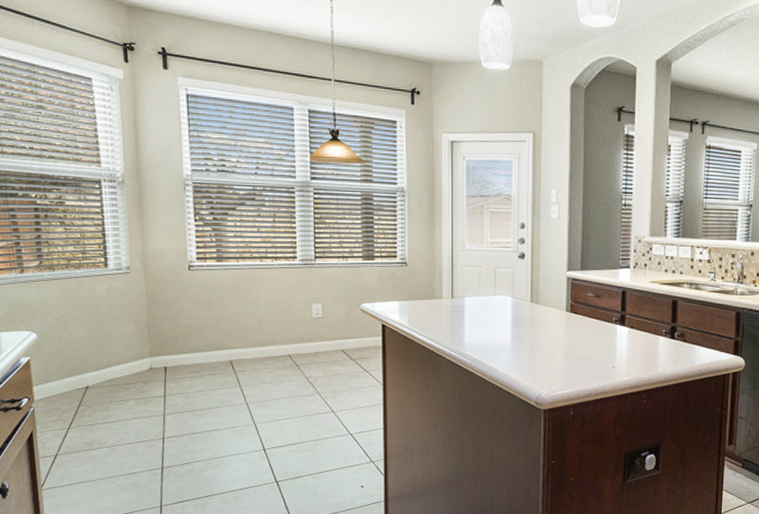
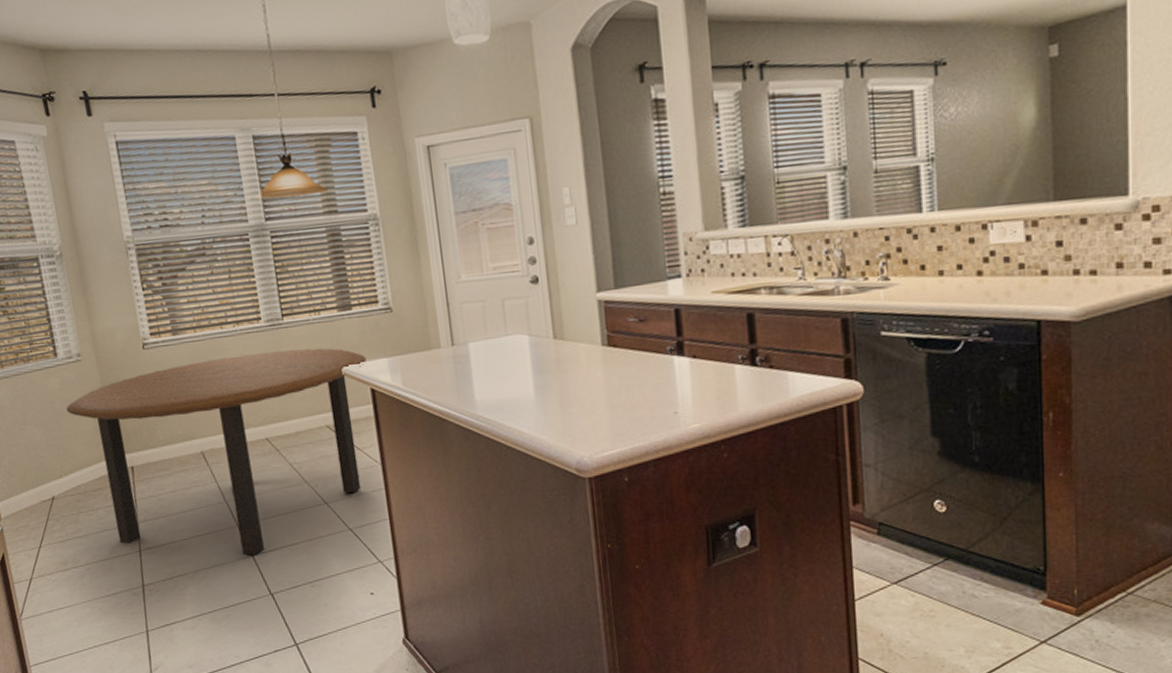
dining table: none [110,285,381,449] -> present [66,348,366,556]

